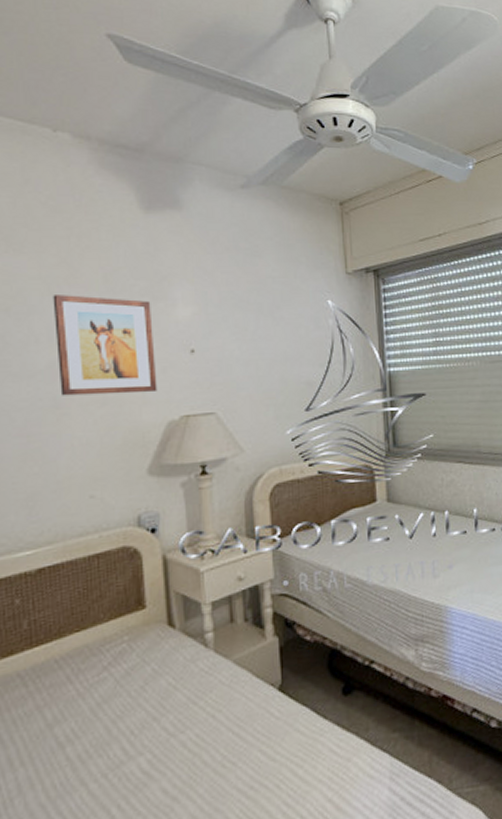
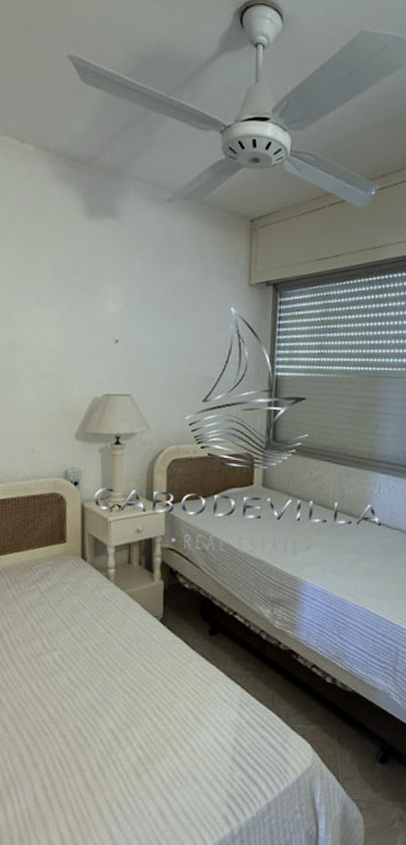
wall art: present [53,295,157,396] -> none [12,284,88,372]

